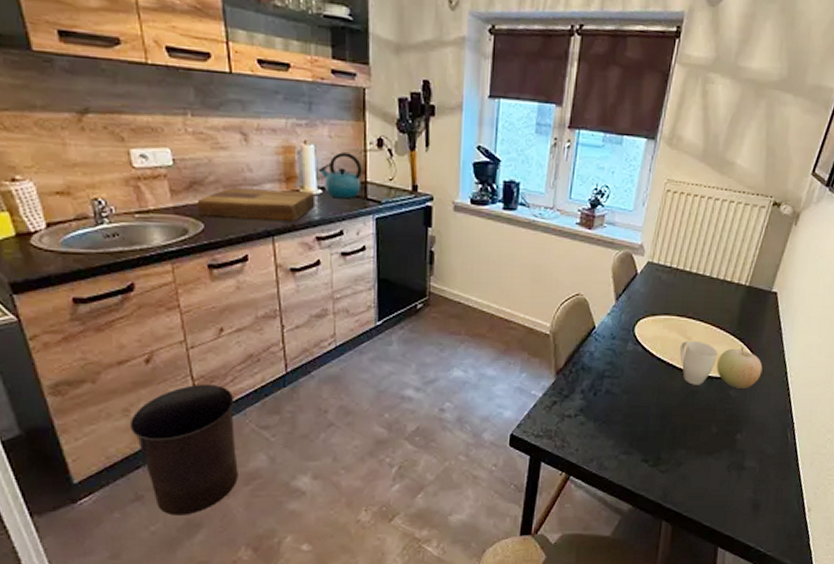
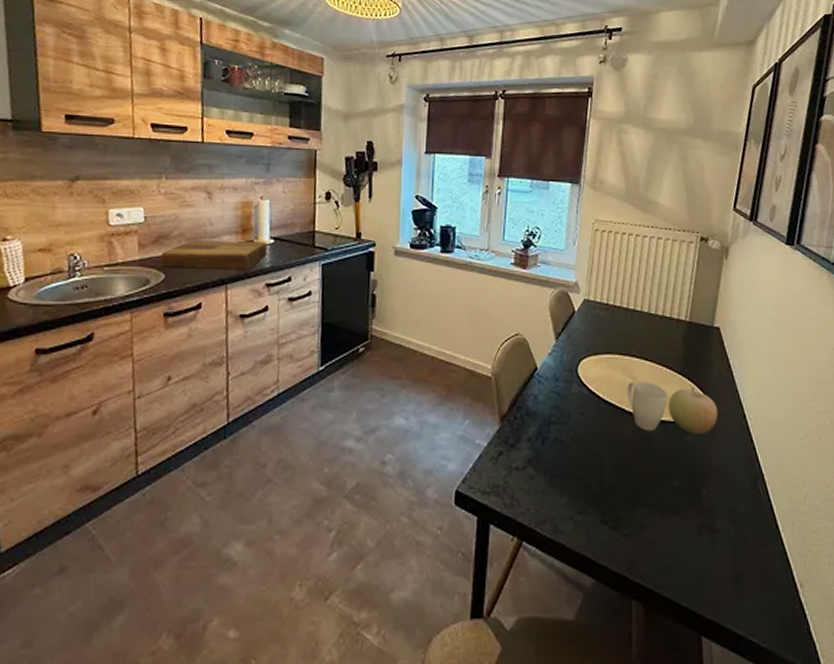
waste bin: present [131,383,238,516] -> none [67,436,174,592]
kettle: present [318,152,362,199] -> none [271,206,311,248]

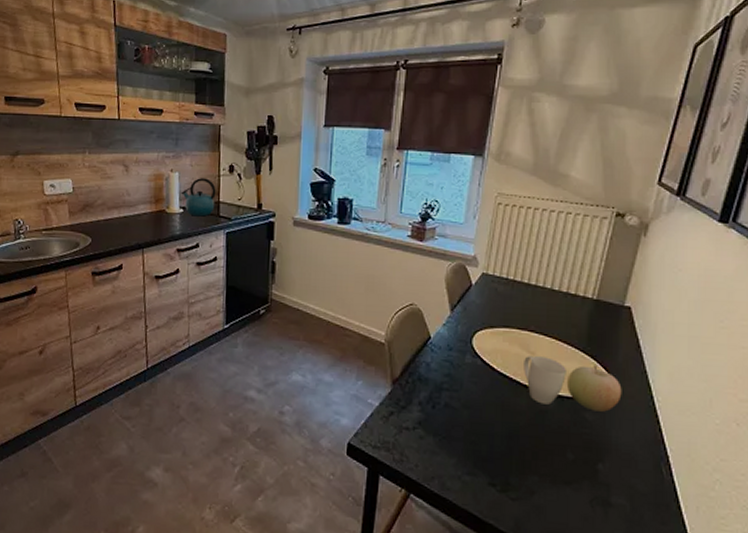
cutting board: present [160,240,268,269] -> none [87,209,178,236]
kettle: none [271,206,311,248] -> present [180,178,216,217]

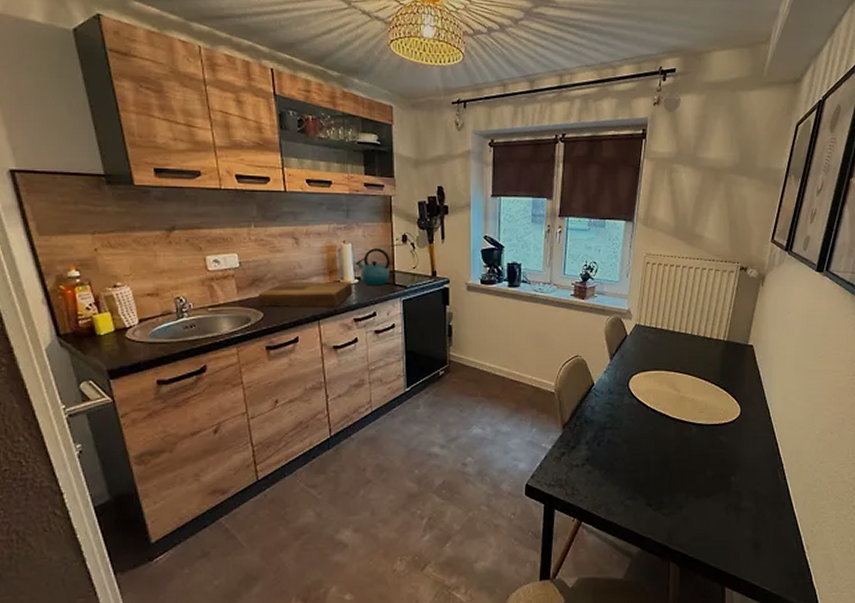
cutting board: none [87,209,178,236] -> present [257,282,353,307]
mug: present [524,356,566,405] -> none [671,393,705,433]
fruit: present [566,365,622,412] -> none [705,396,748,434]

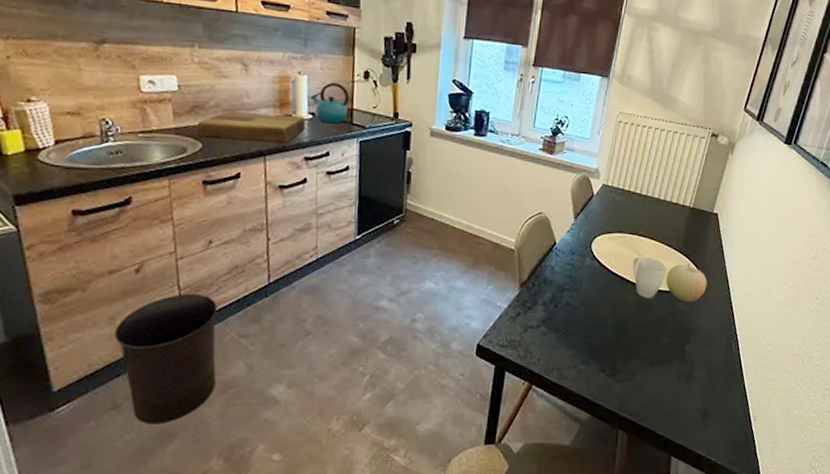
waste bin: none [200,449,290,570] -> present [115,293,218,424]
mug: none [671,393,705,433] -> present [632,257,666,298]
fruit: none [705,396,748,434] -> present [665,263,707,302]

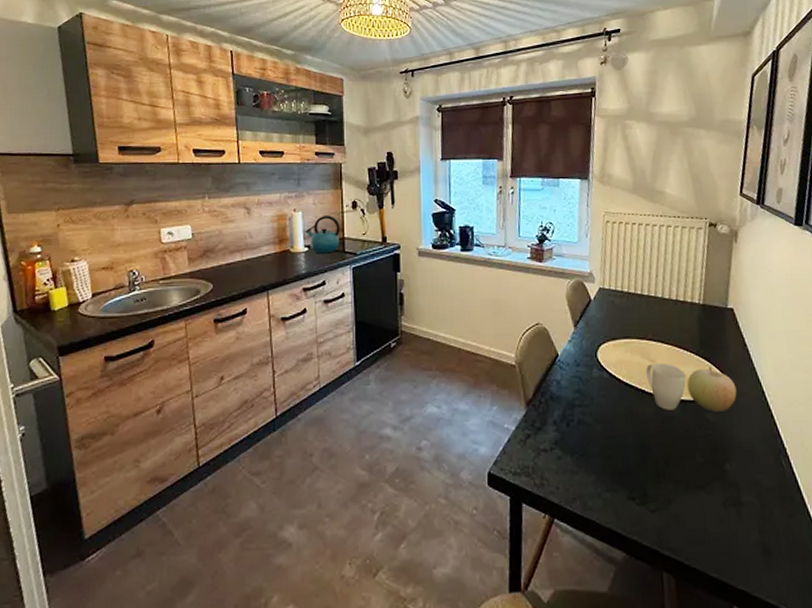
waste bin: present [115,293,218,424] -> none [139,431,230,573]
cutting board: present [196,111,306,143] -> none [208,250,303,278]

